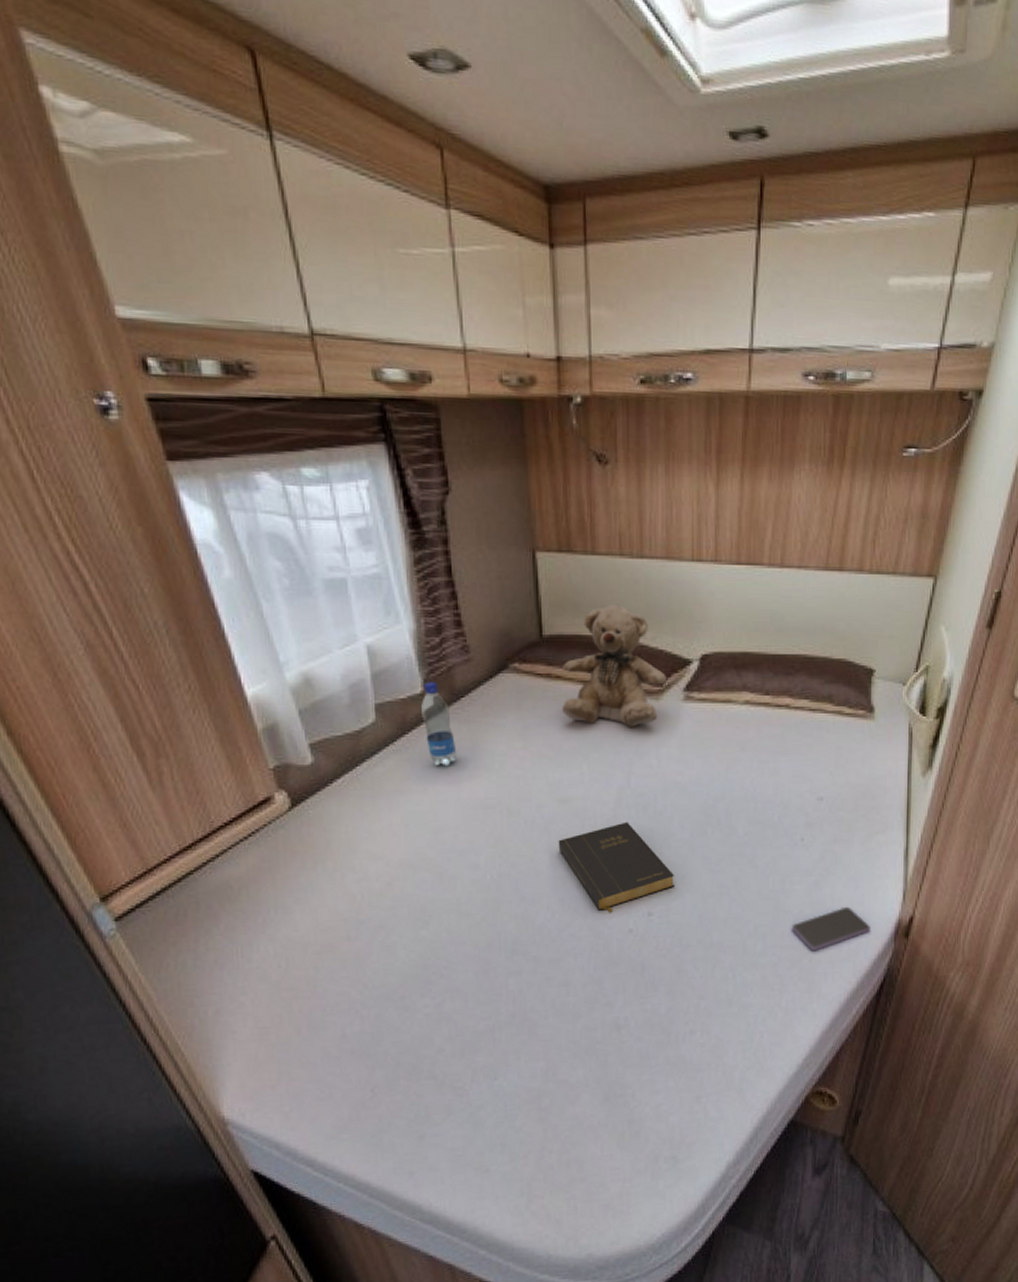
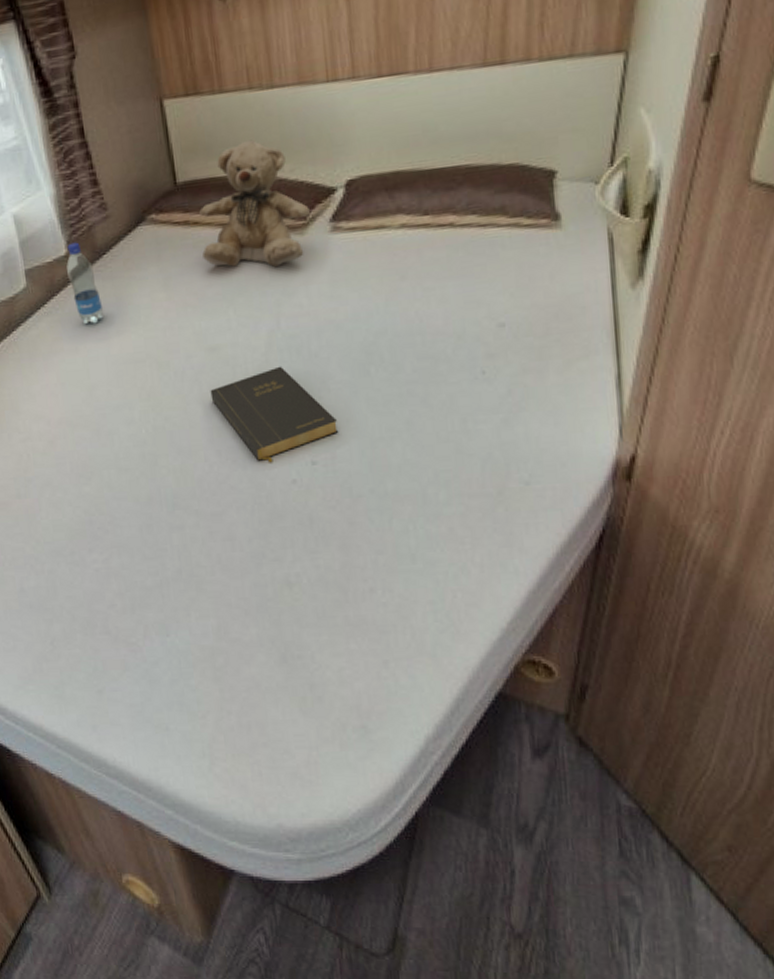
smartphone: present [791,906,870,952] -> none [478,446,580,499]

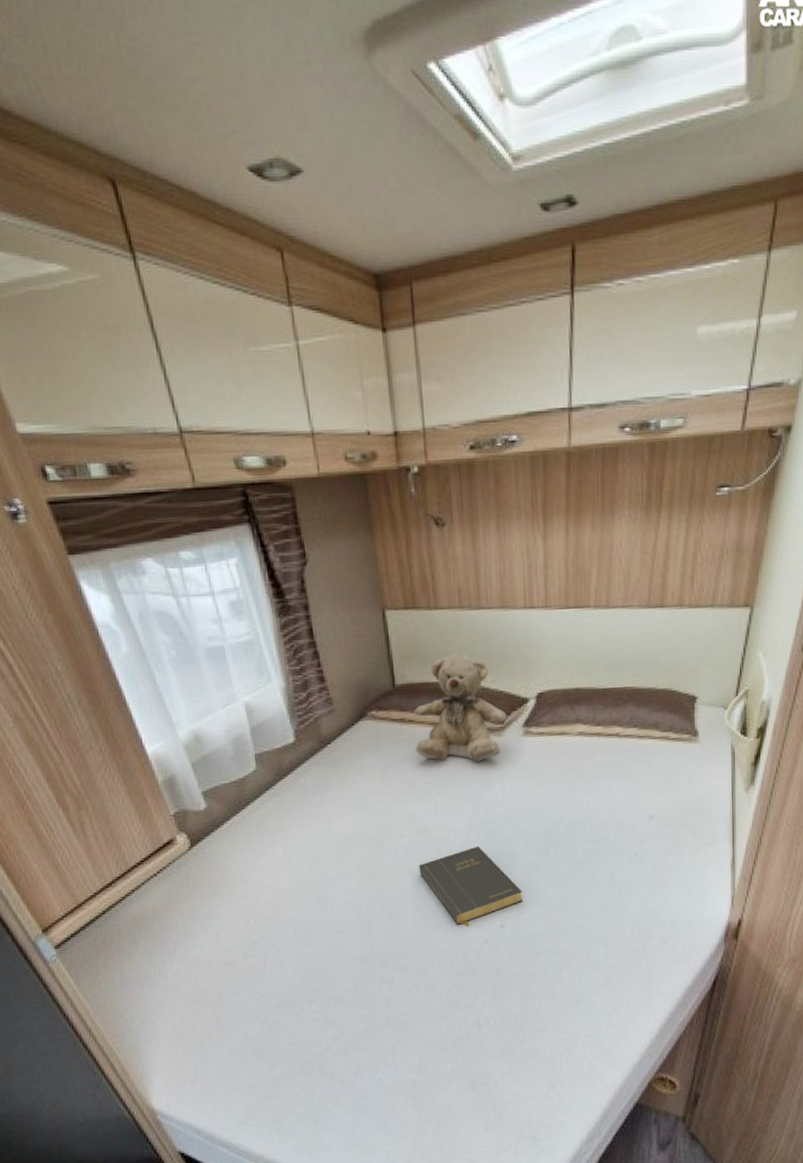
bottle: present [66,242,104,325] -> none [294,732,328,806]

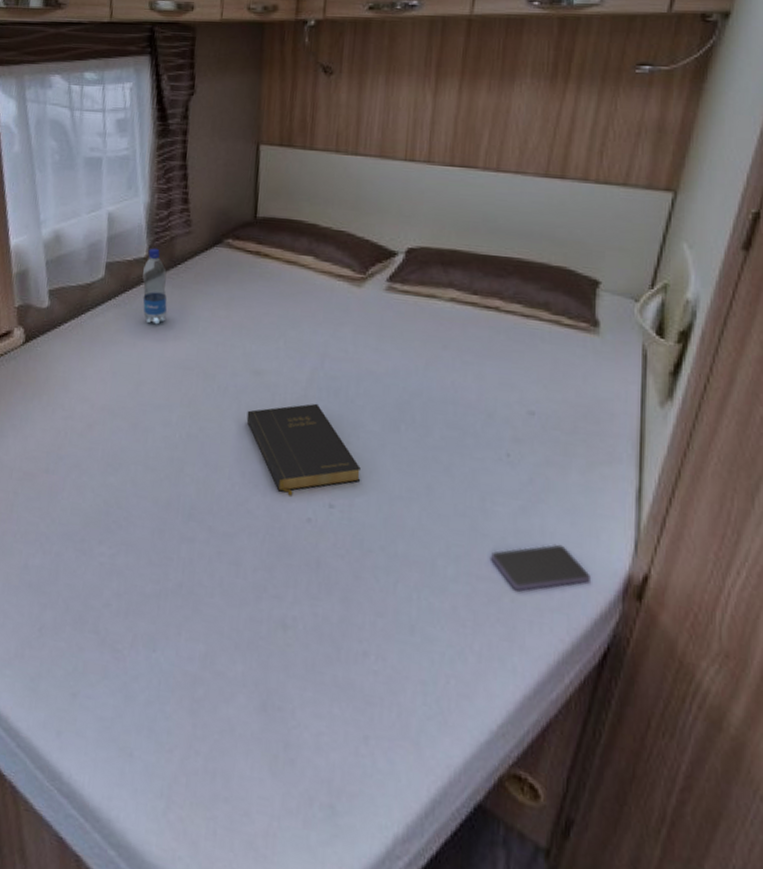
bottle: none [294,732,328,806] -> present [142,248,167,325]
teddy bear: present [414,652,507,763] -> none [266,194,370,312]
smartphone: none [629,913,702,954] -> present [490,543,591,591]

